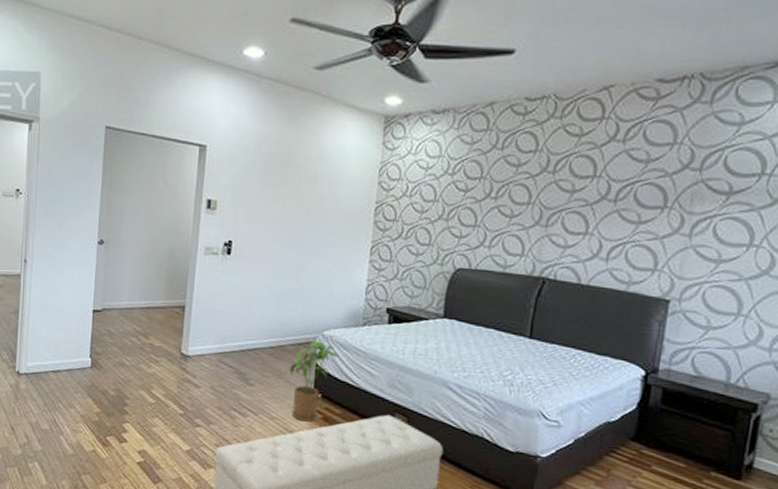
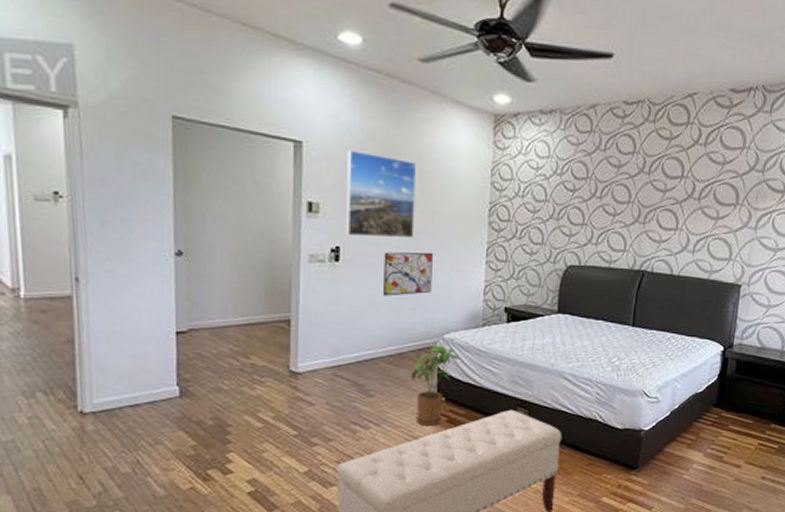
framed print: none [238,152,307,235] -> present [345,149,417,238]
wall art: none [268,247,317,290] -> present [384,252,433,296]

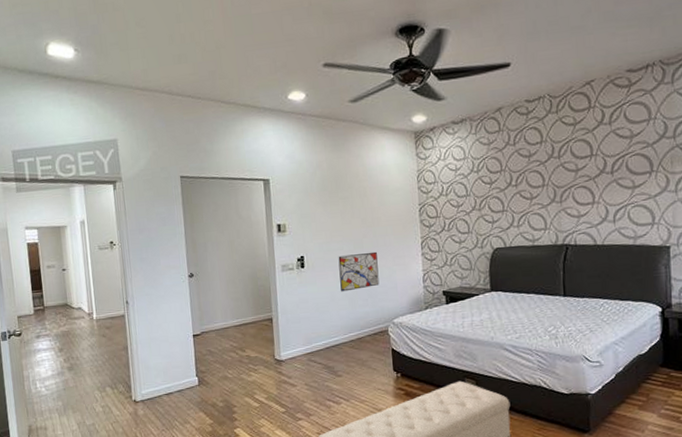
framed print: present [345,149,417,238] -> none [302,179,361,247]
house plant: present [410,345,460,426] -> none [369,328,410,400]

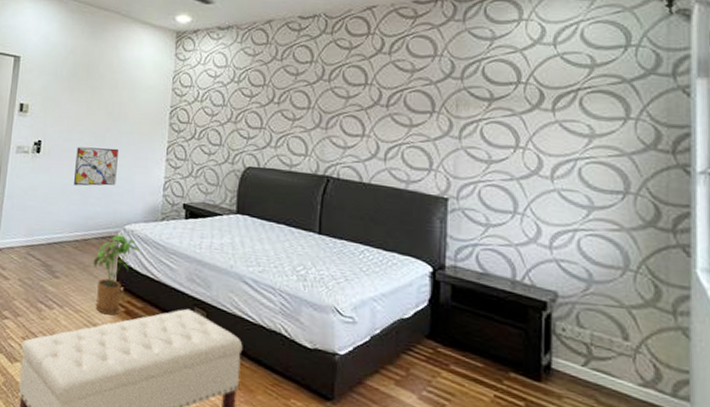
house plant: none [369,328,410,400] -> present [93,234,139,315]

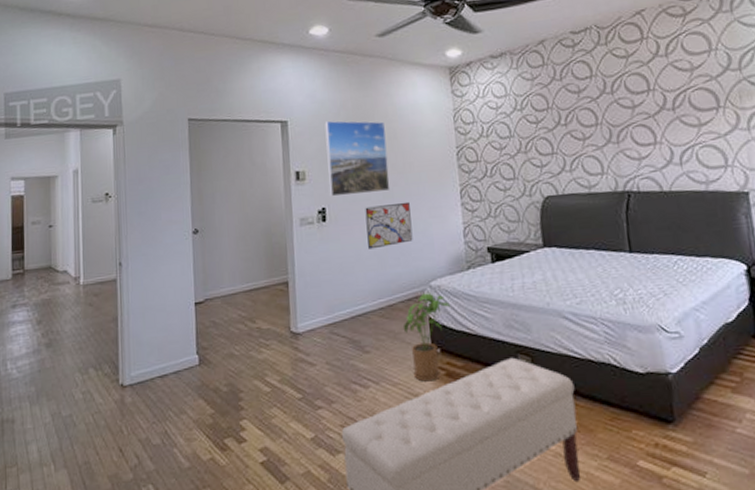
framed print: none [47,62,109,135] -> present [324,120,391,197]

